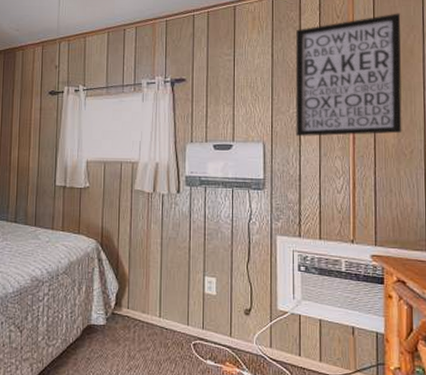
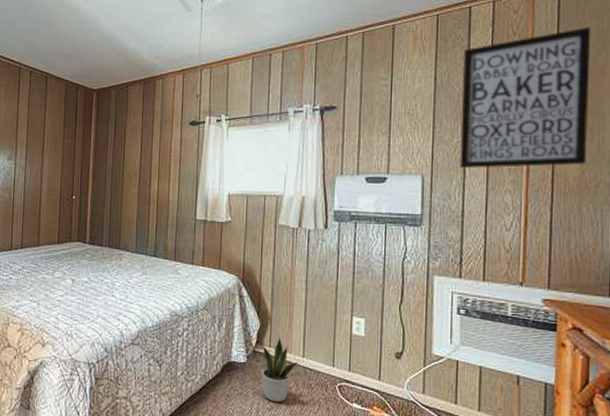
potted plant: none [120,298,156,363] -> present [261,336,299,403]

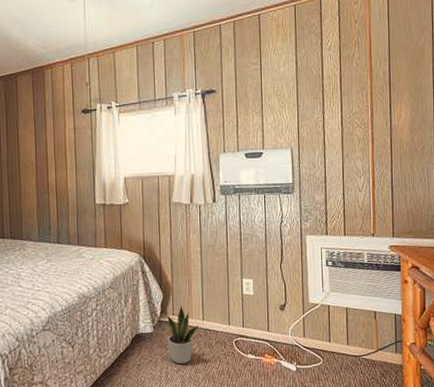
wall art: present [460,27,591,169] -> none [318,16,415,141]

